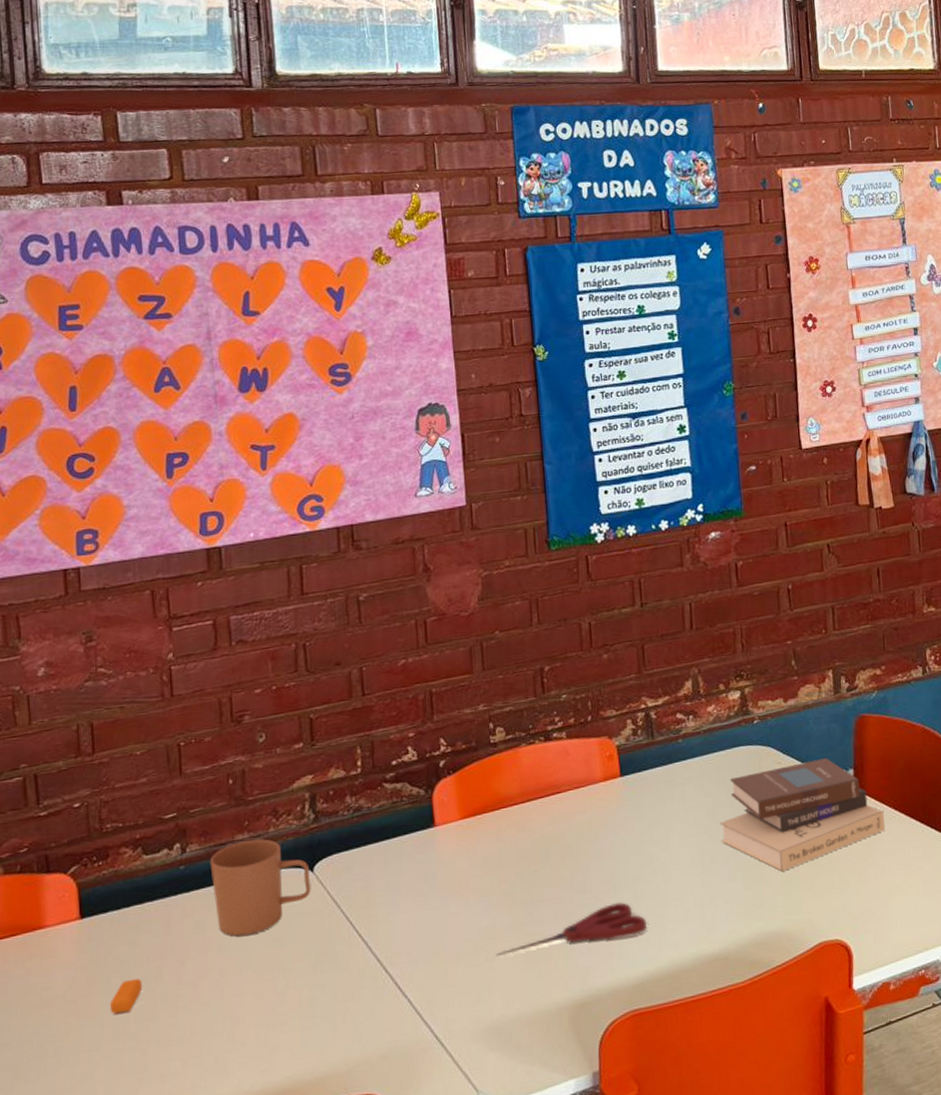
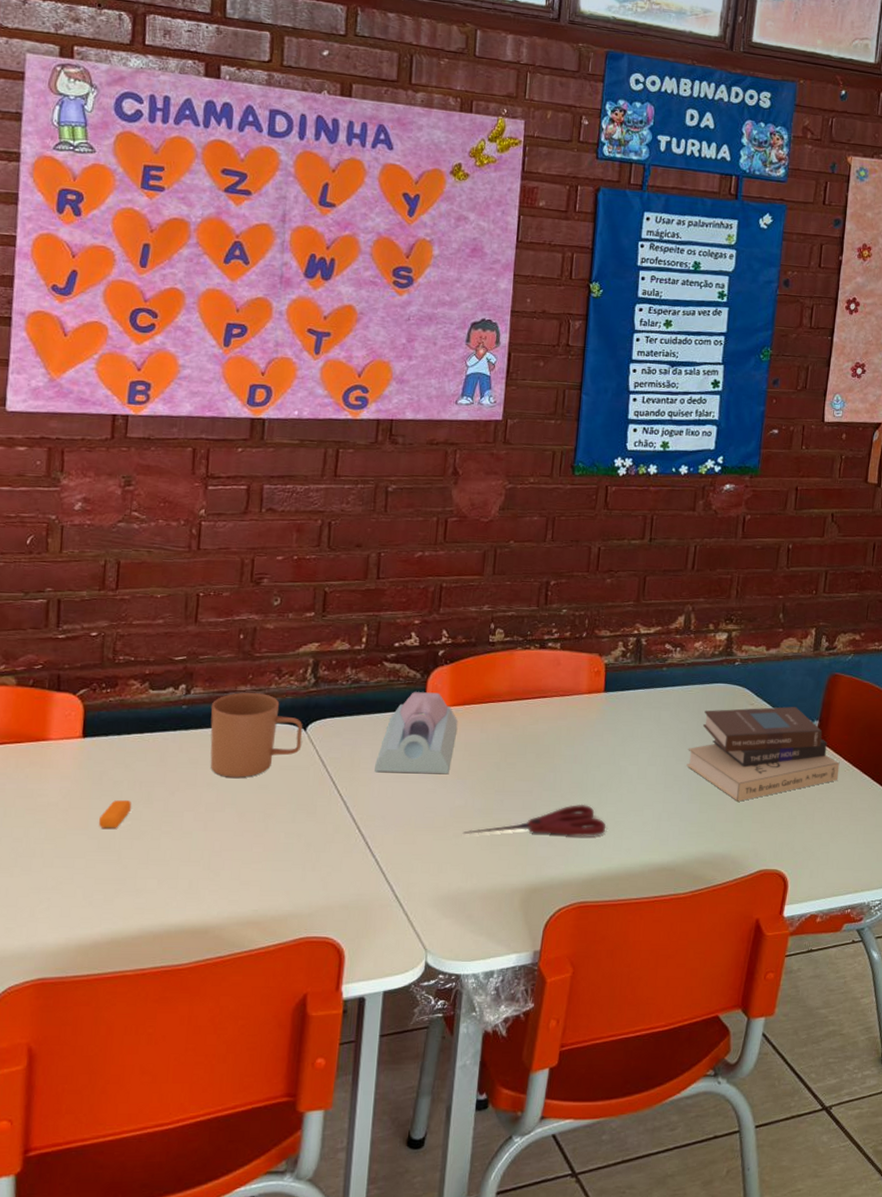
tape dispenser: none [391,807,472,904] -> present [375,692,458,775]

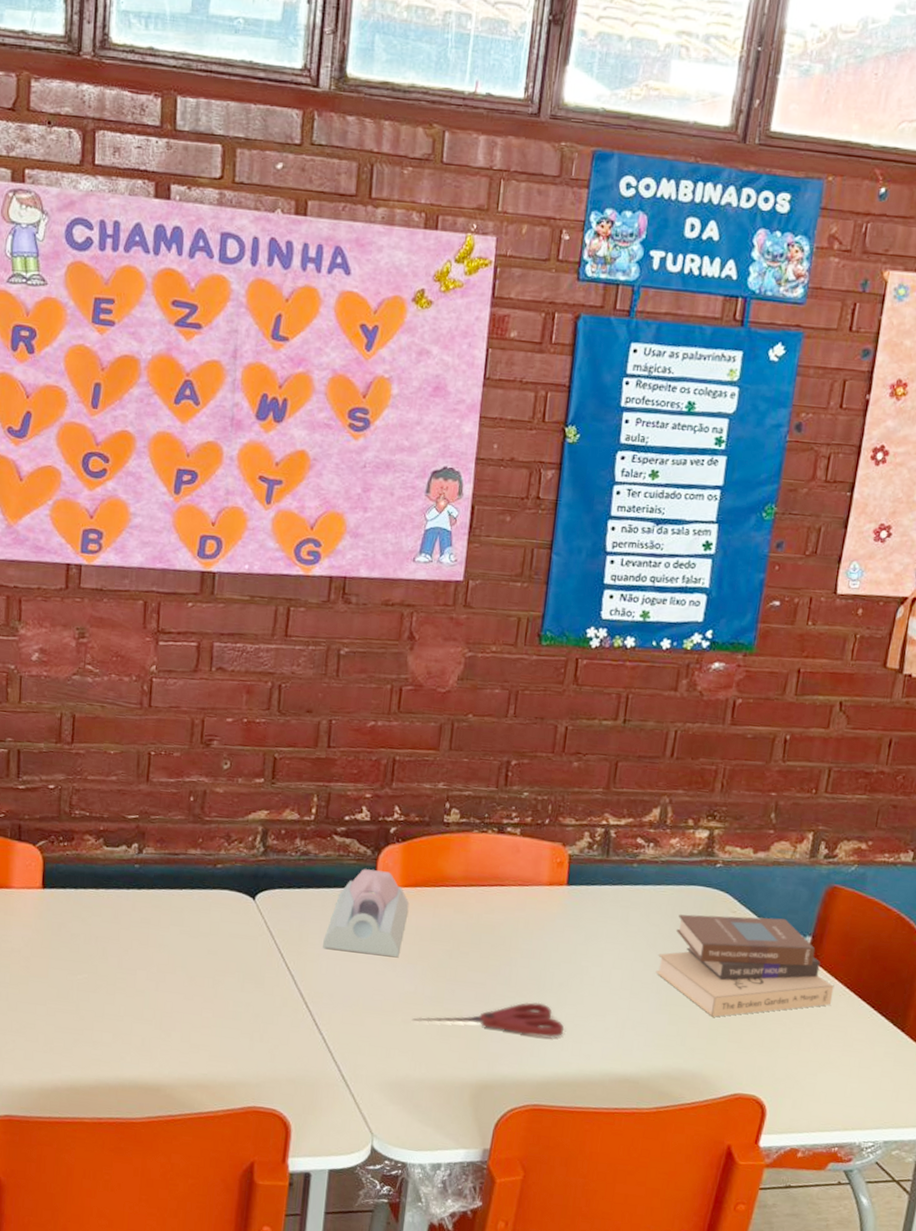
eraser: present [99,800,132,829] -> none [58,952,89,980]
mug: present [210,693,303,778] -> none [161,856,252,942]

